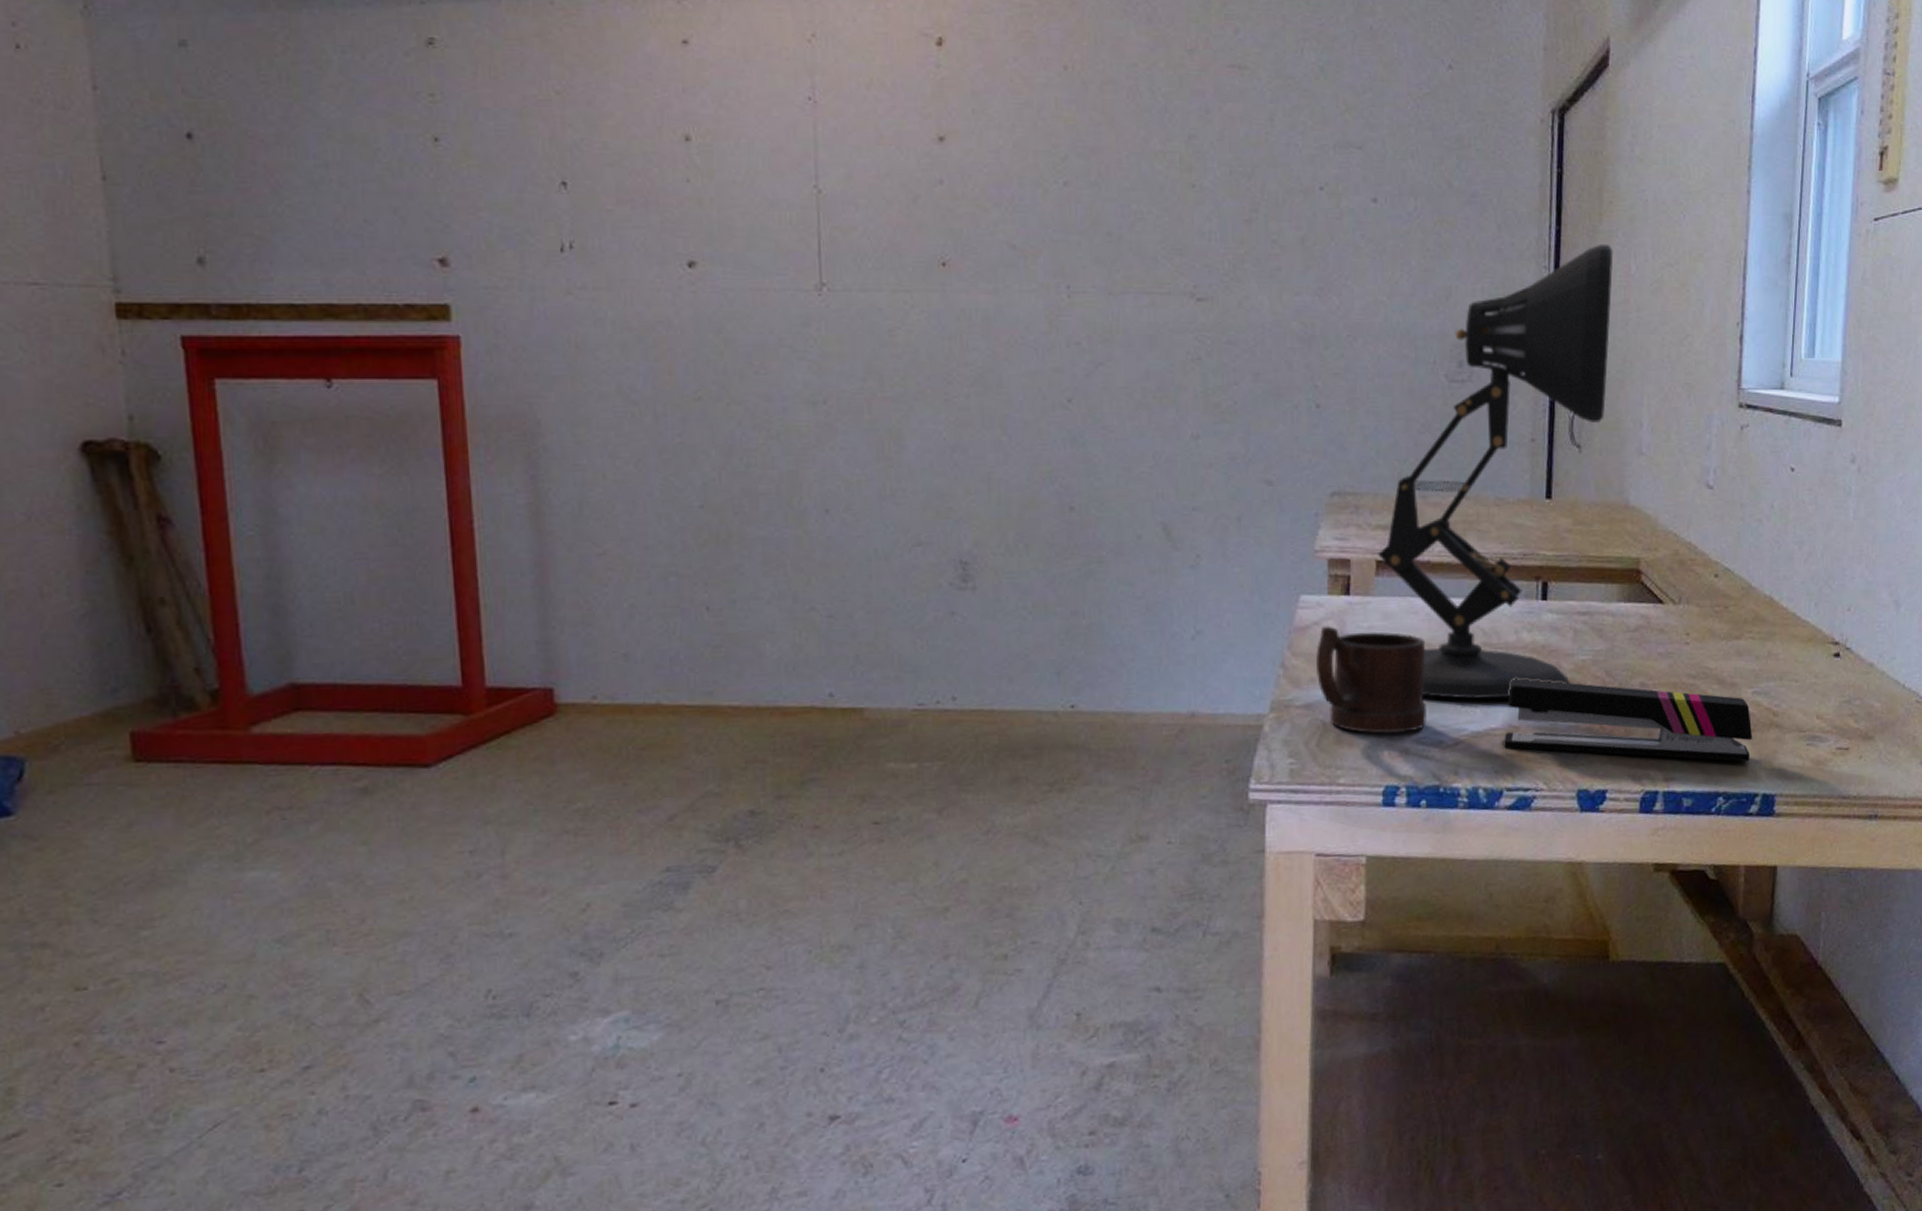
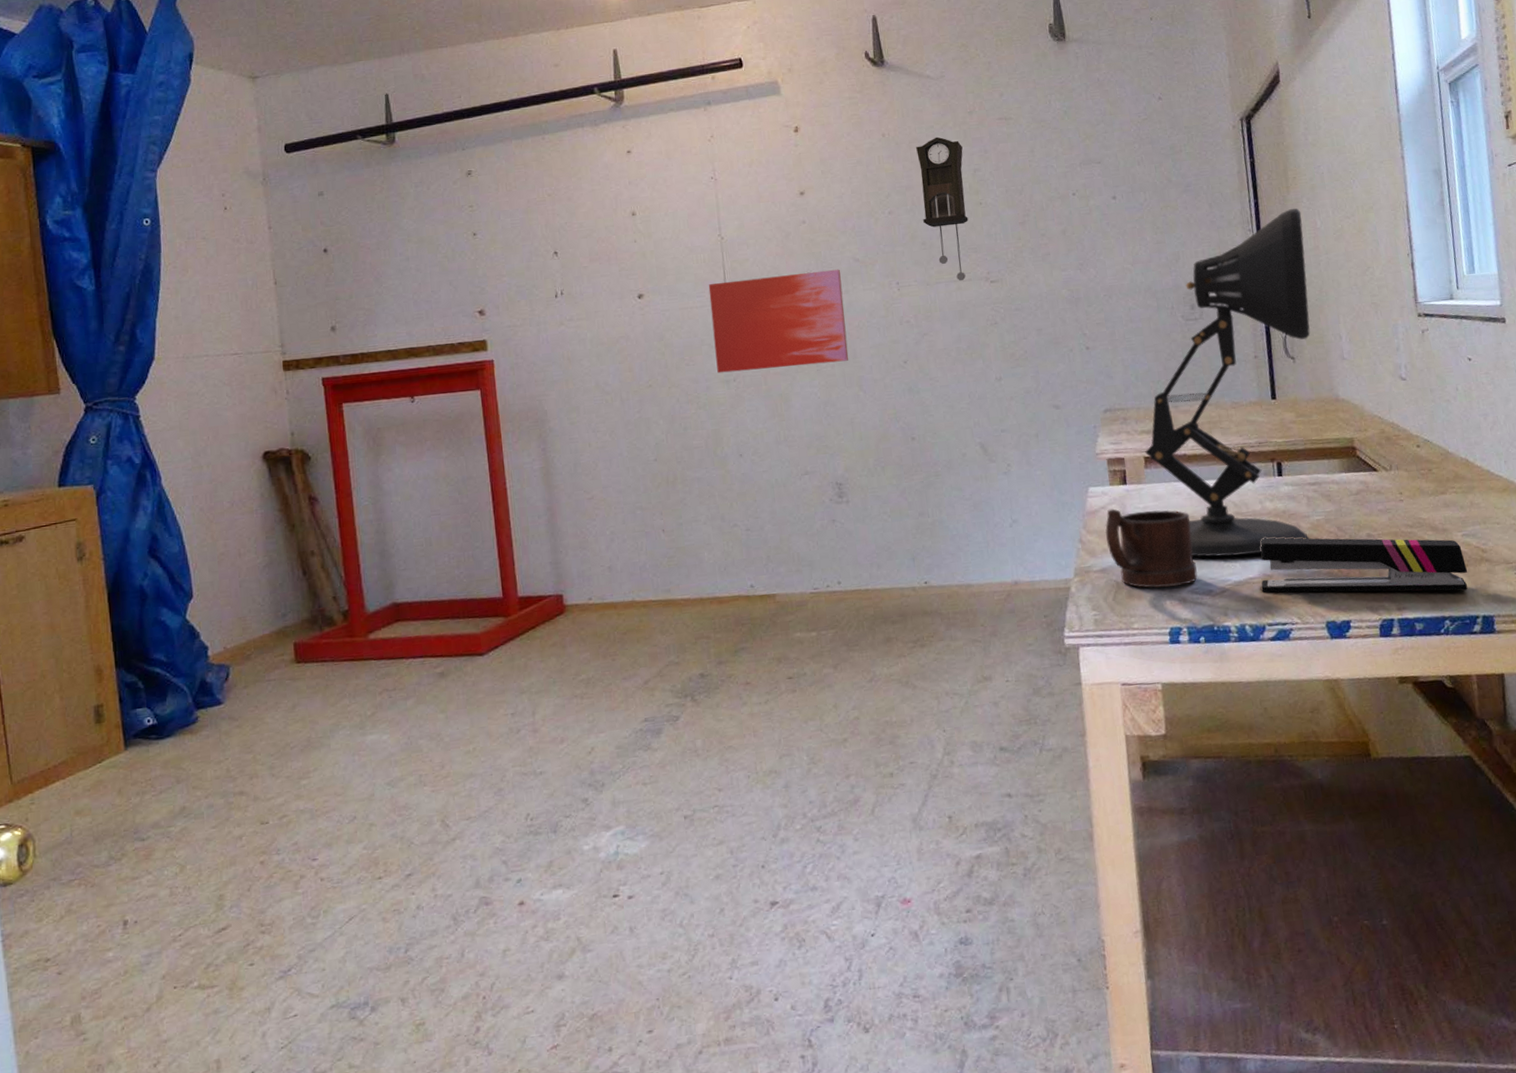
wall art: none [794,256,991,391] -> present [708,269,849,374]
pendulum clock: none [1110,80,1176,294] -> present [916,136,969,281]

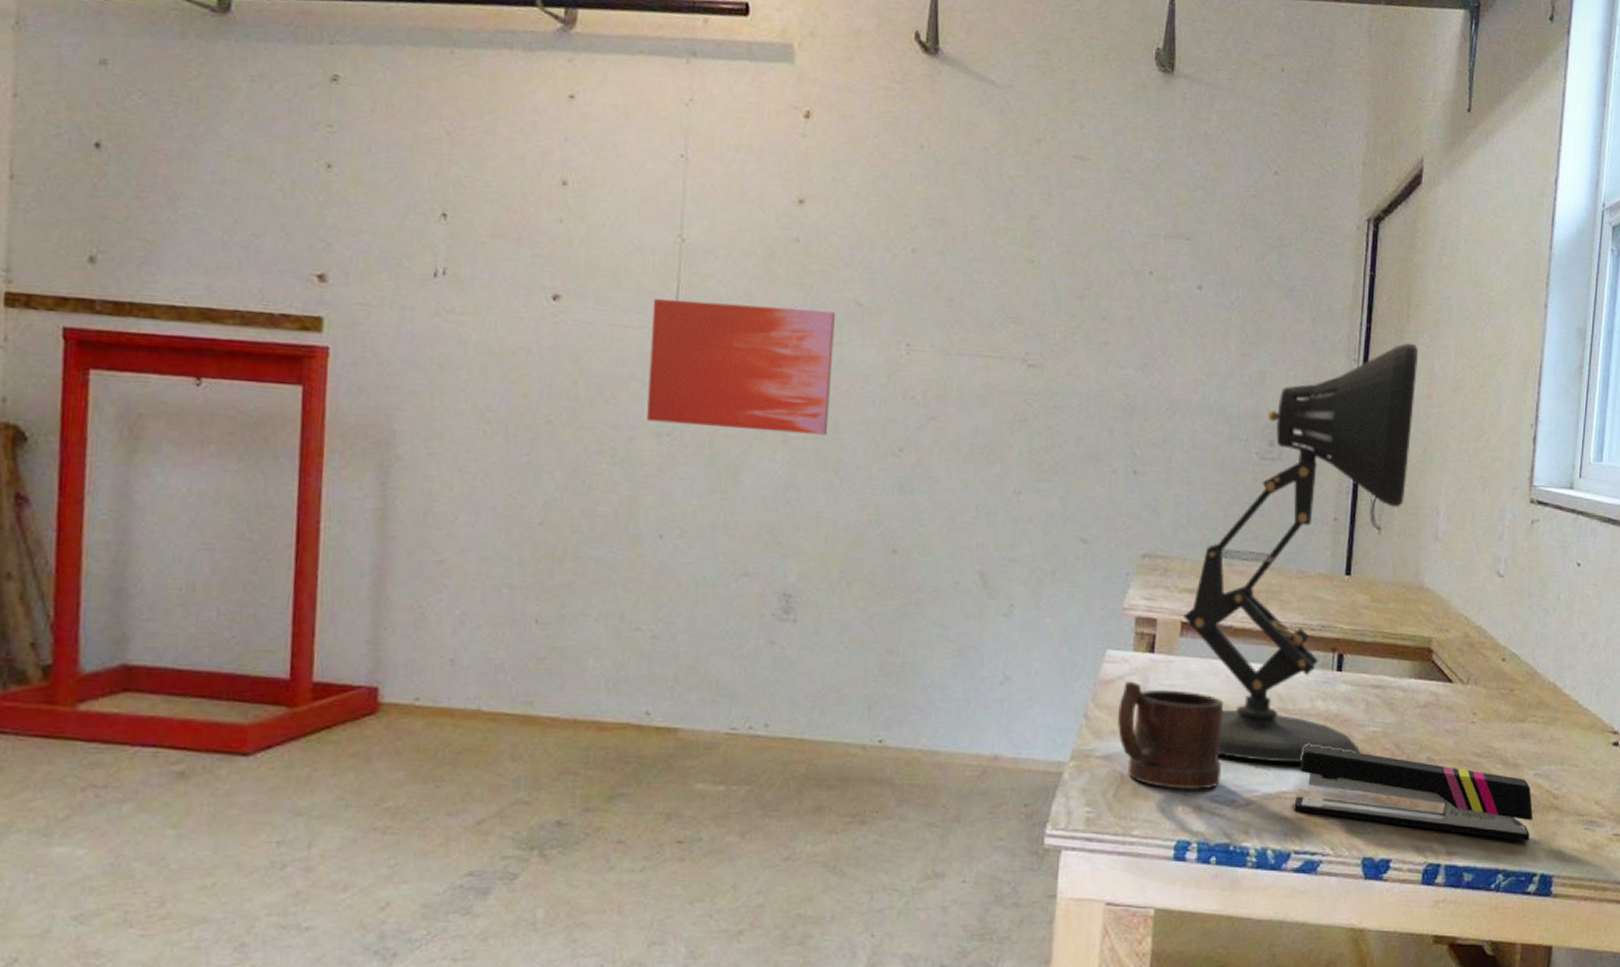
pendulum clock: present [916,136,969,281] -> none [955,163,1021,358]

